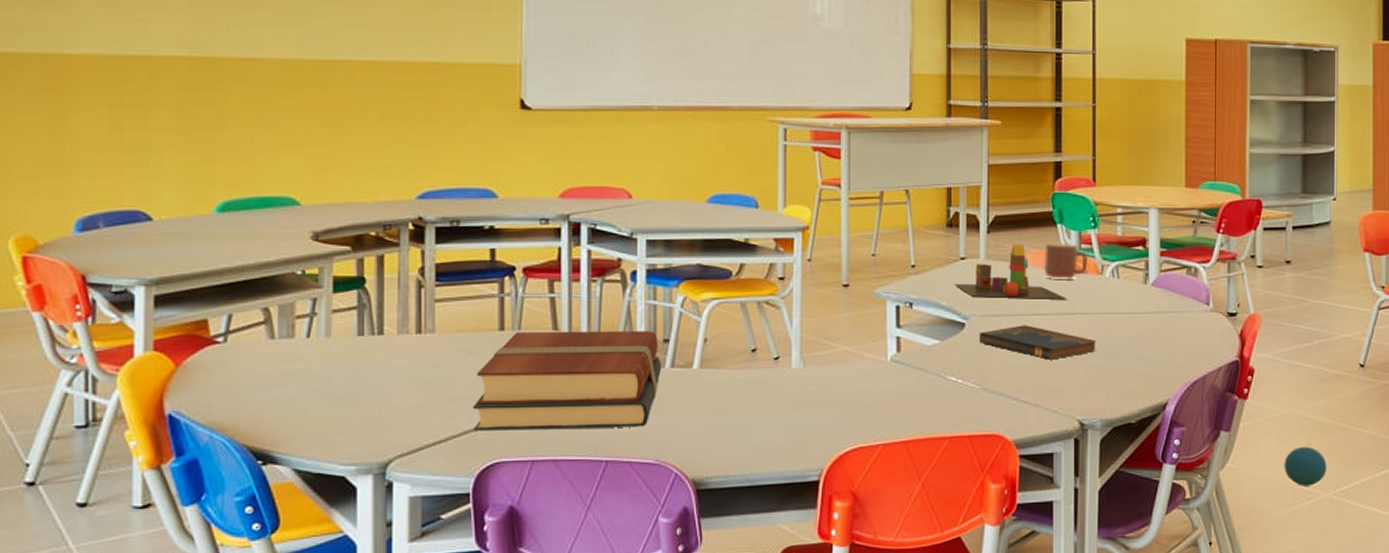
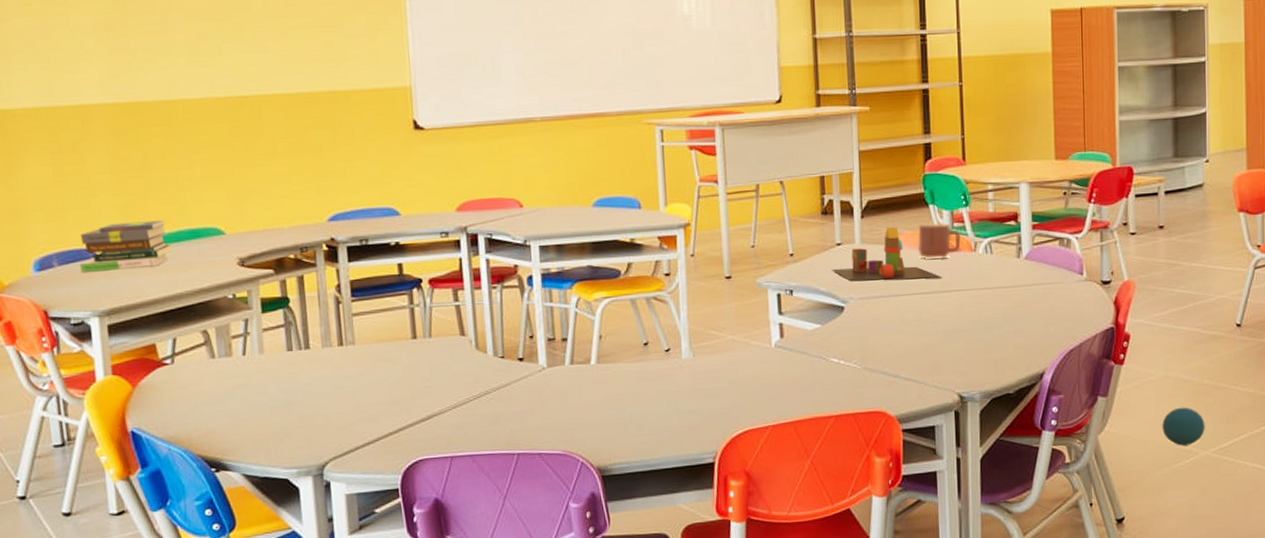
books: none [129,185,240,236] -> present [79,220,174,272]
books: present [472,330,662,431] -> none [394,331,563,432]
hardcover book: present [980,325,1097,360] -> none [858,305,973,337]

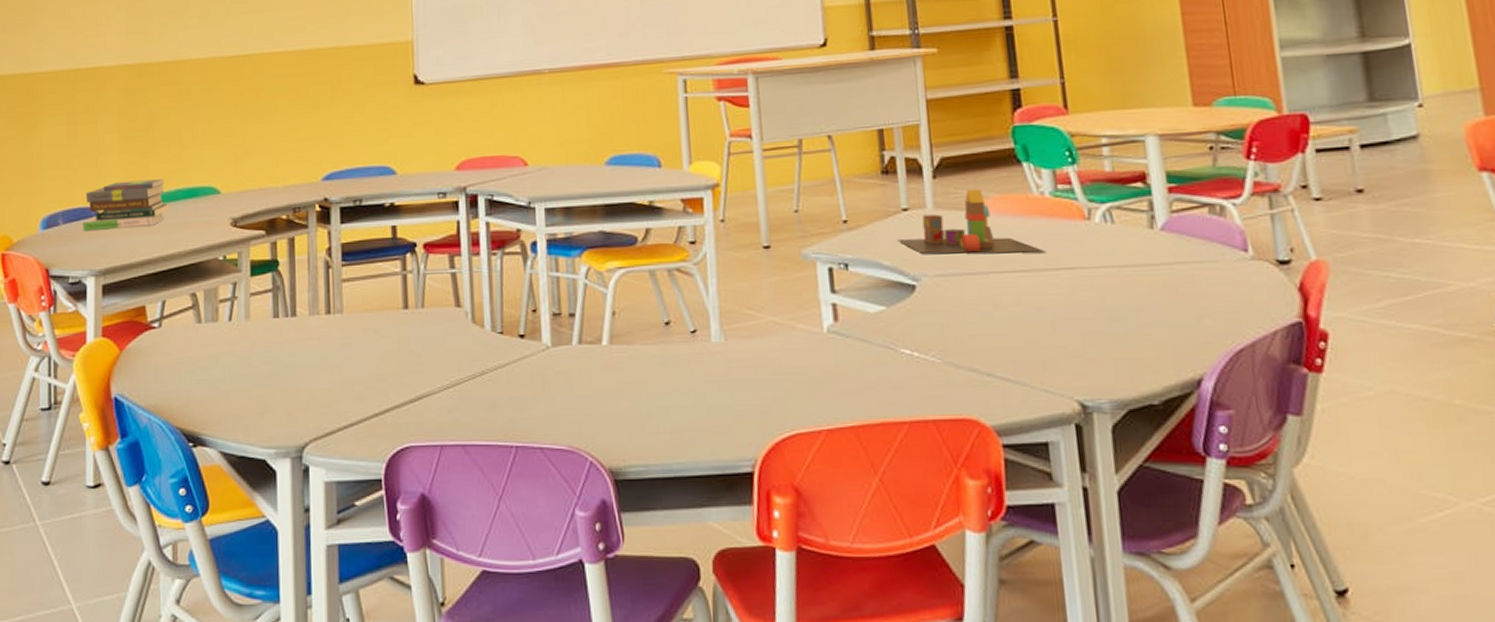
mug: present [918,223,961,260] -> none [1009,184,1069,230]
ball: present [1162,407,1205,446] -> none [1393,436,1466,491]

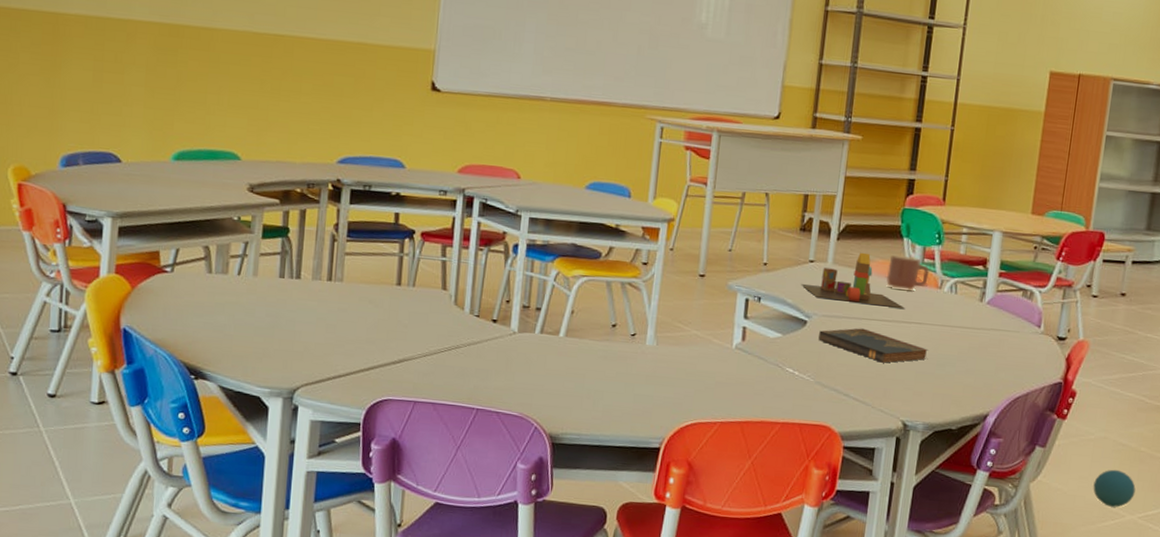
books: present [82,179,170,231] -> none [102,133,191,180]
hardcover book: none [935,285,1093,327] -> present [818,328,928,363]
mug: none [1009,184,1069,230] -> present [886,254,929,291]
ball: none [1393,436,1466,491] -> present [1093,469,1136,507]

